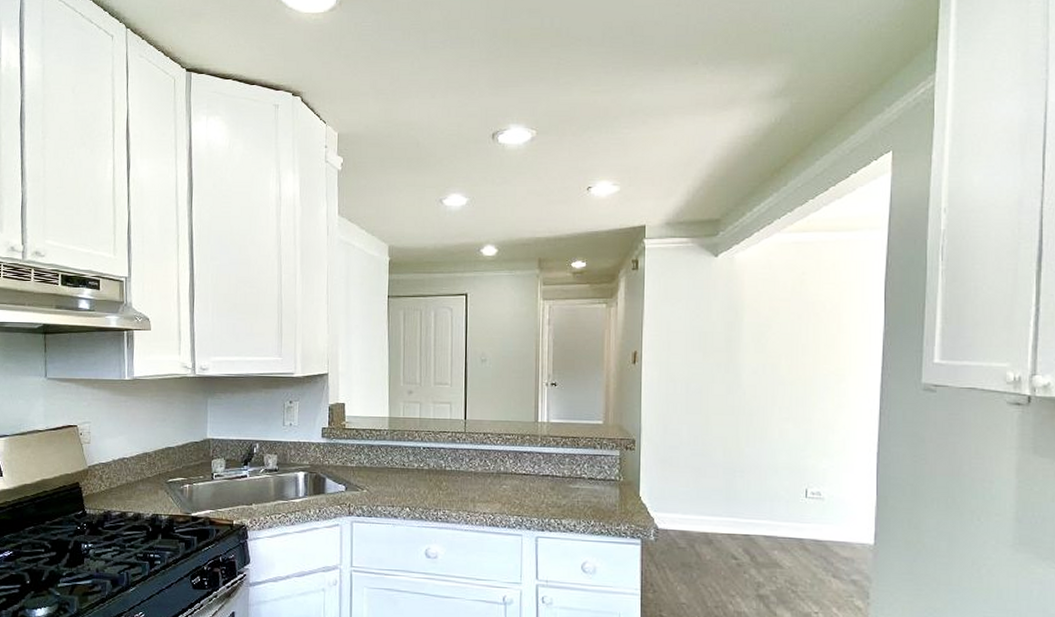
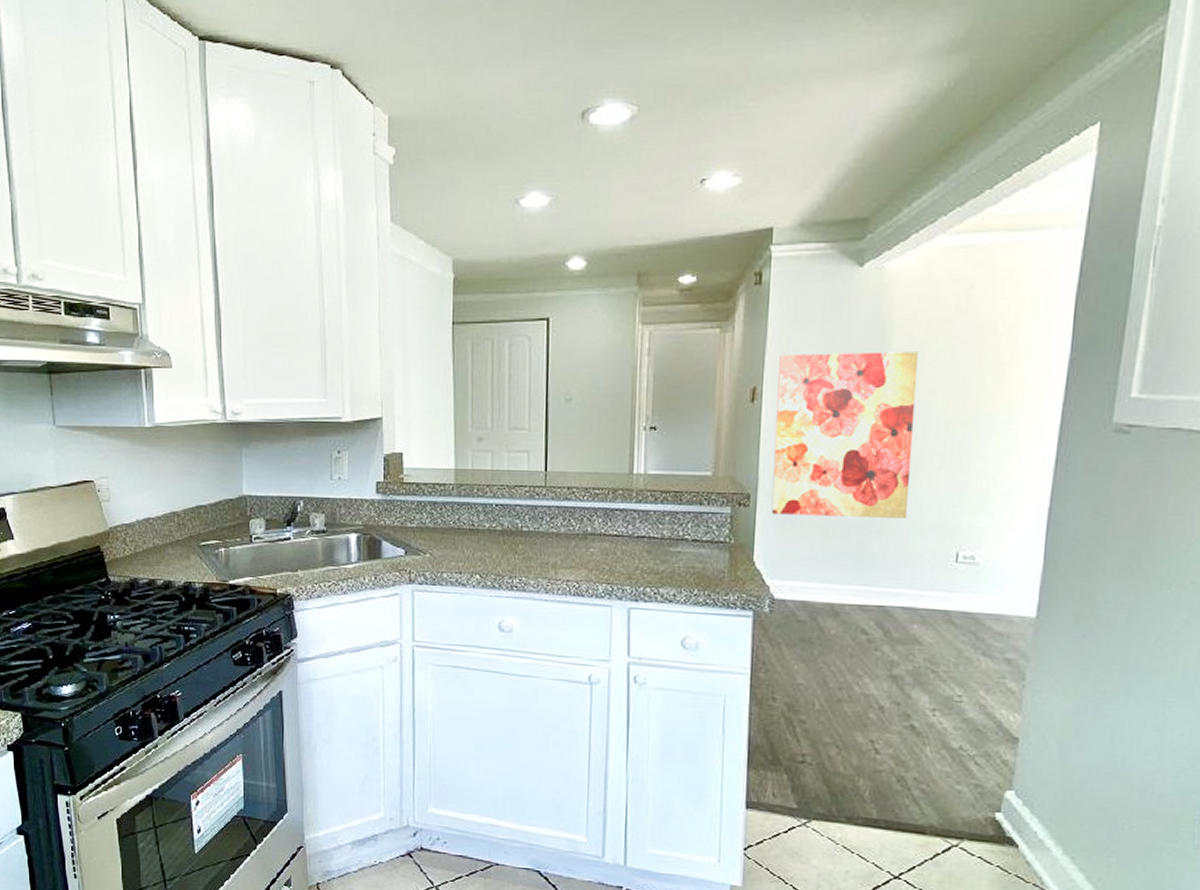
wall art: none [653,324,766,462] -> present [771,351,919,520]

